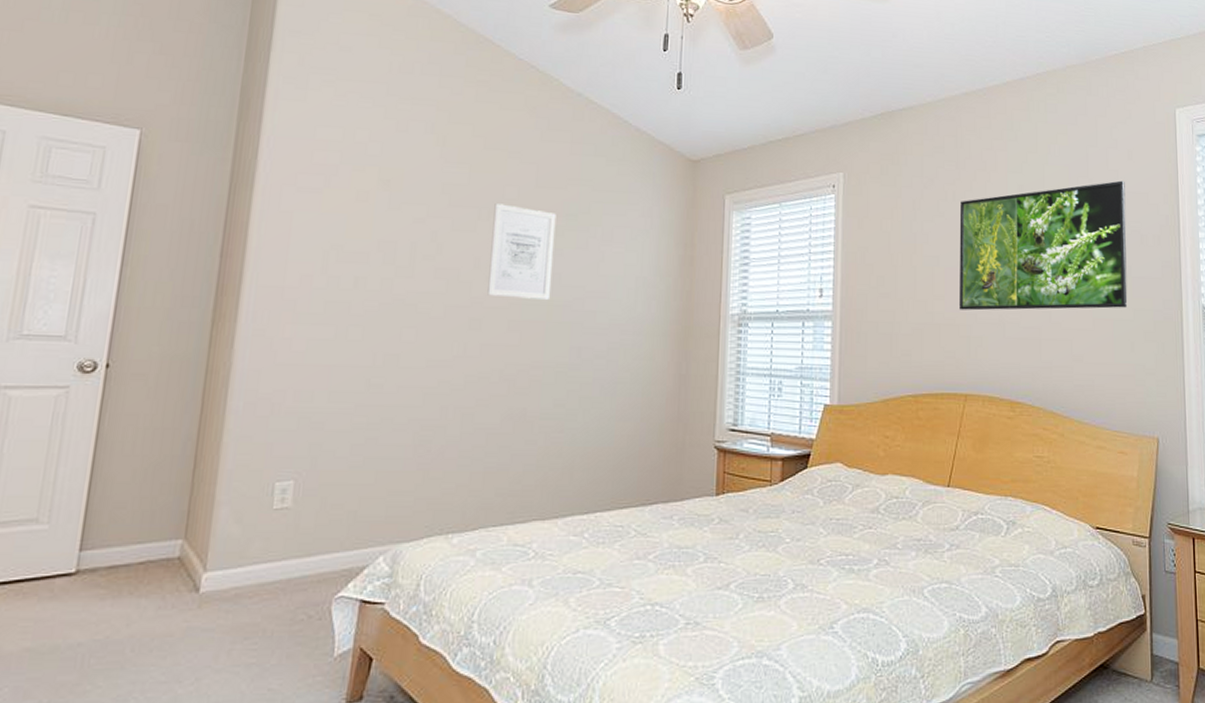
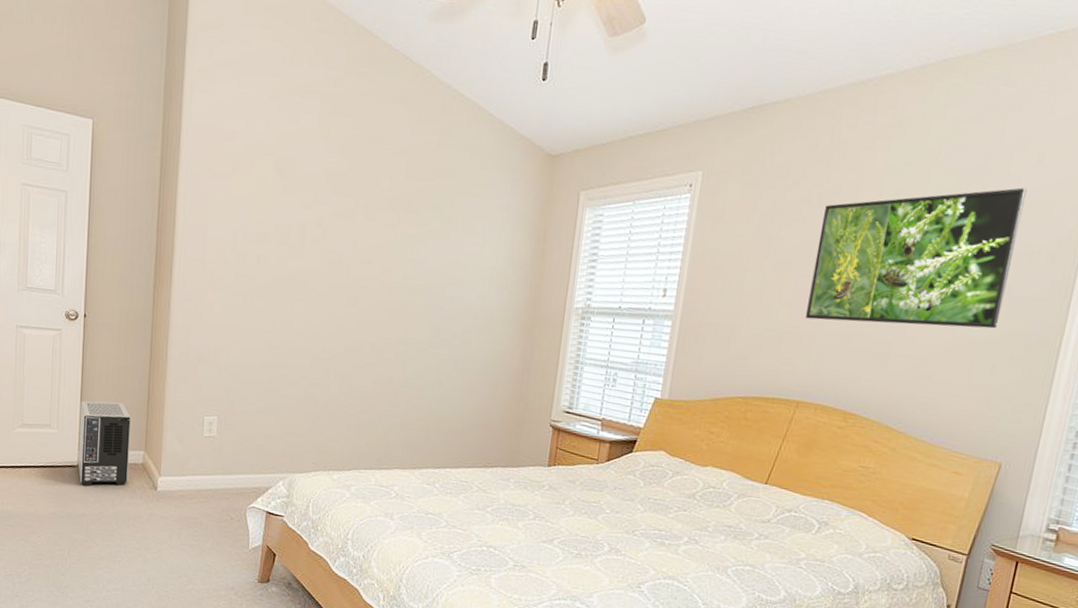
air purifier: none [76,477,168,601] -> present [78,401,132,486]
wall art: present [487,204,556,301] -> none [363,193,423,285]

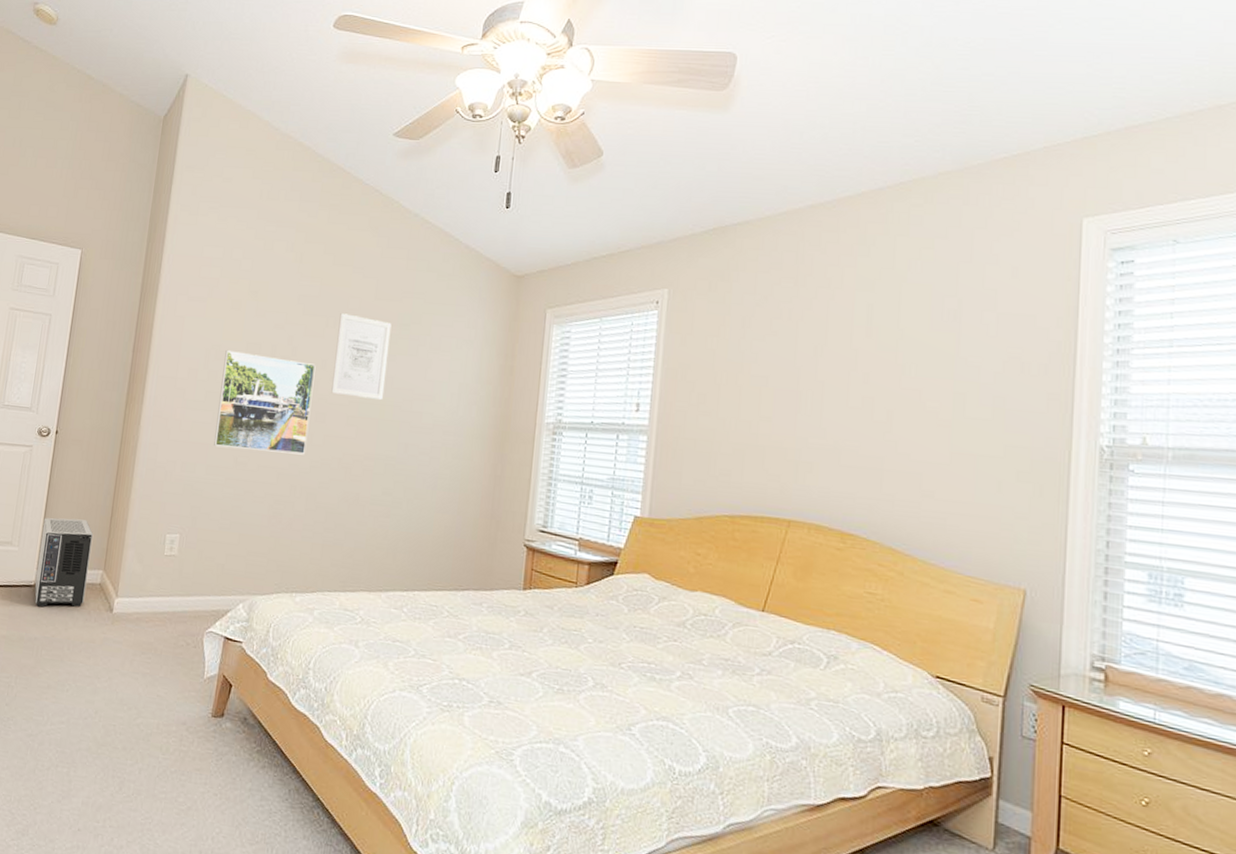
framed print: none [246,230,347,339] -> present [214,349,316,455]
wall art: none [363,193,423,285] -> present [331,313,392,401]
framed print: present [806,187,1027,329] -> none [788,300,1005,444]

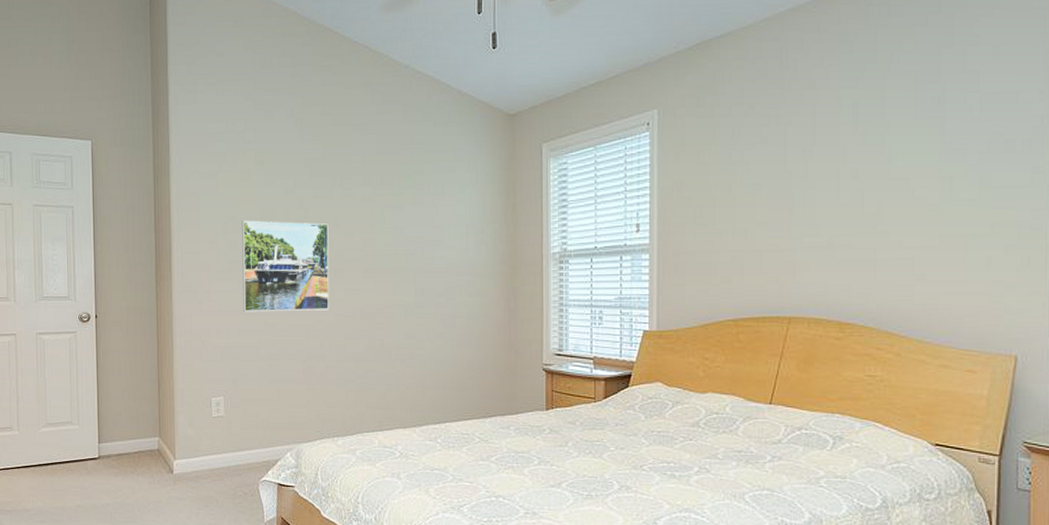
air purifier: present [34,517,94,608] -> none [97,394,146,476]
wall art: present [331,313,392,401] -> none [345,171,396,251]

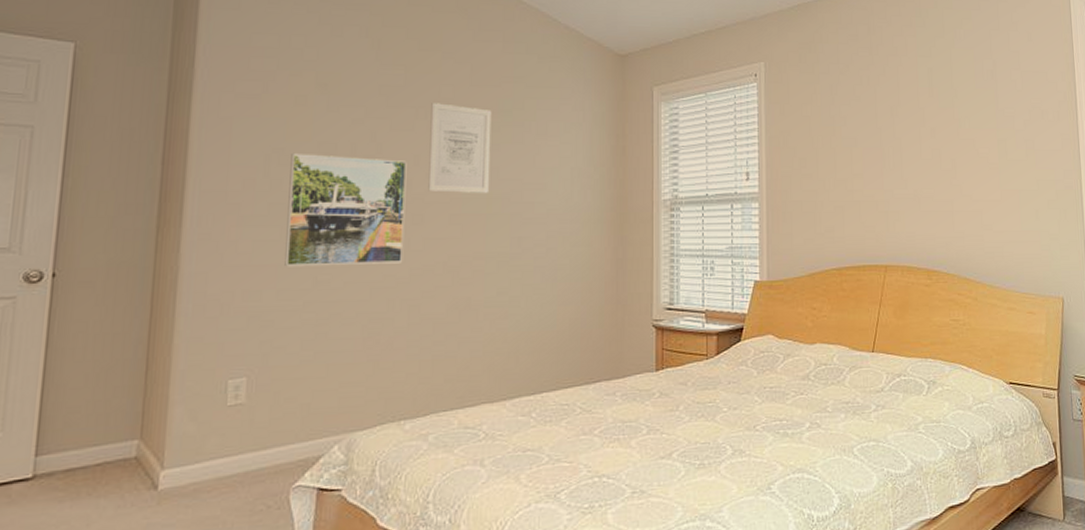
wall art: none [345,171,396,251] -> present [428,103,492,194]

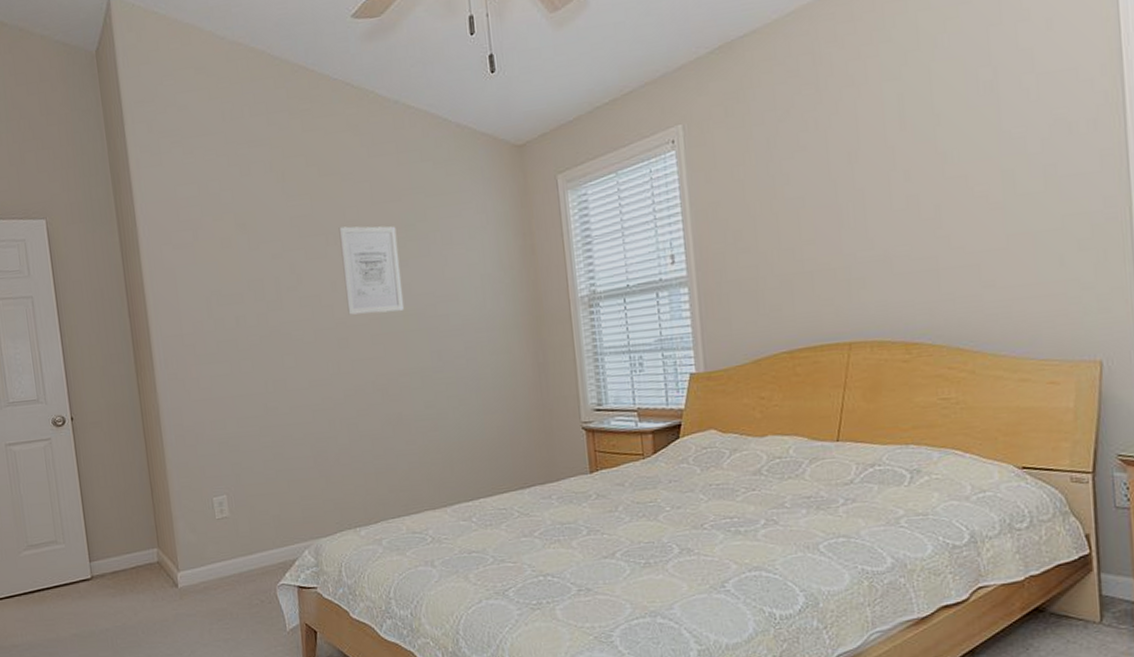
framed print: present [285,152,407,267] -> none [227,288,336,398]

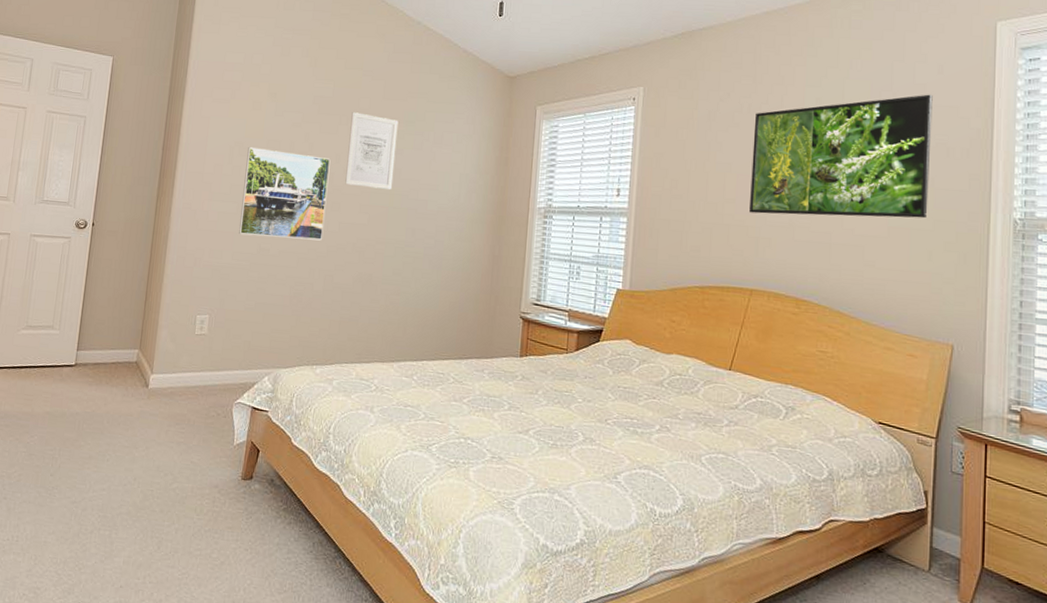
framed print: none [227,288,336,398] -> present [239,146,331,241]
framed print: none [825,59,1053,252] -> present [750,94,933,219]

